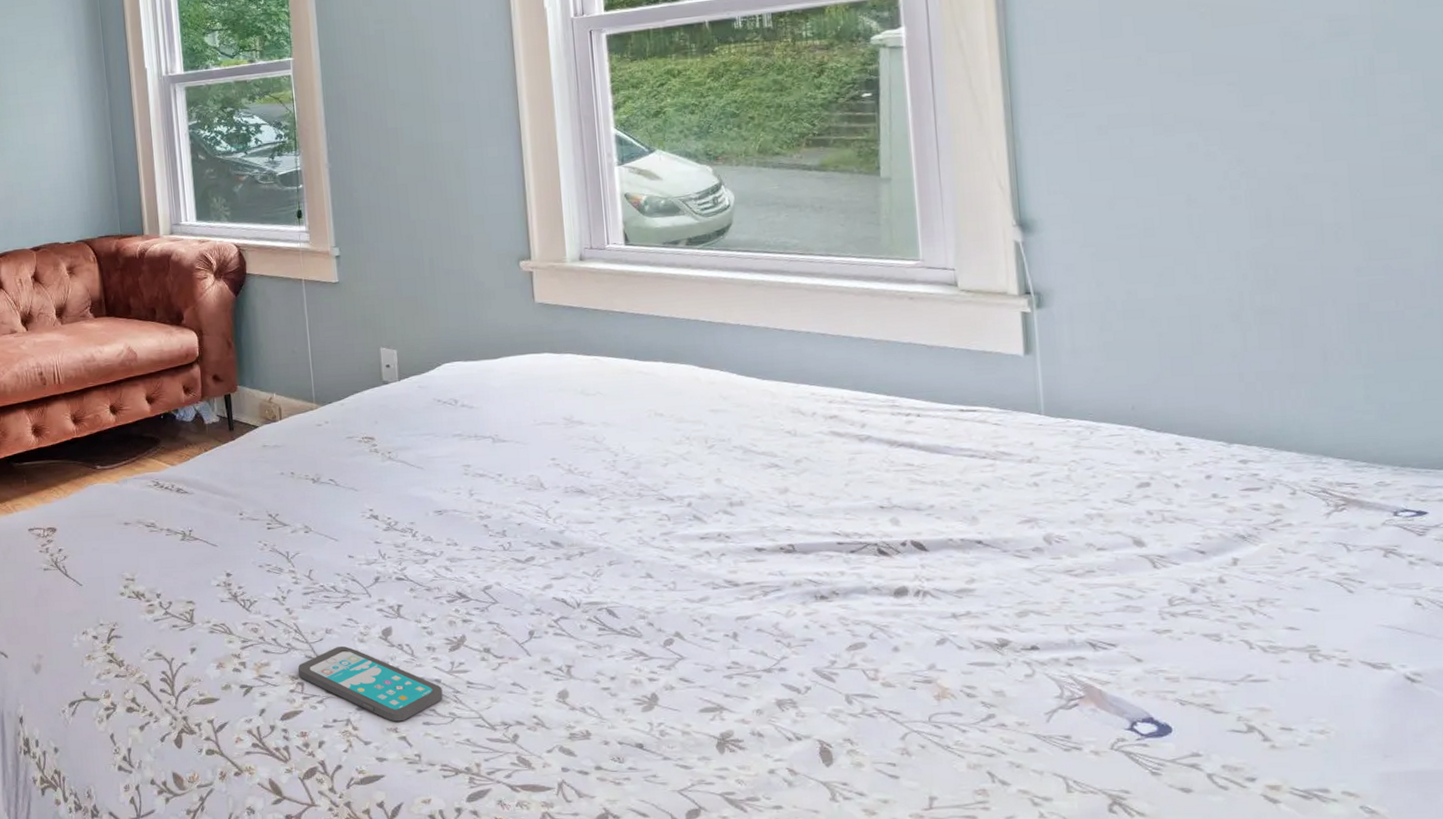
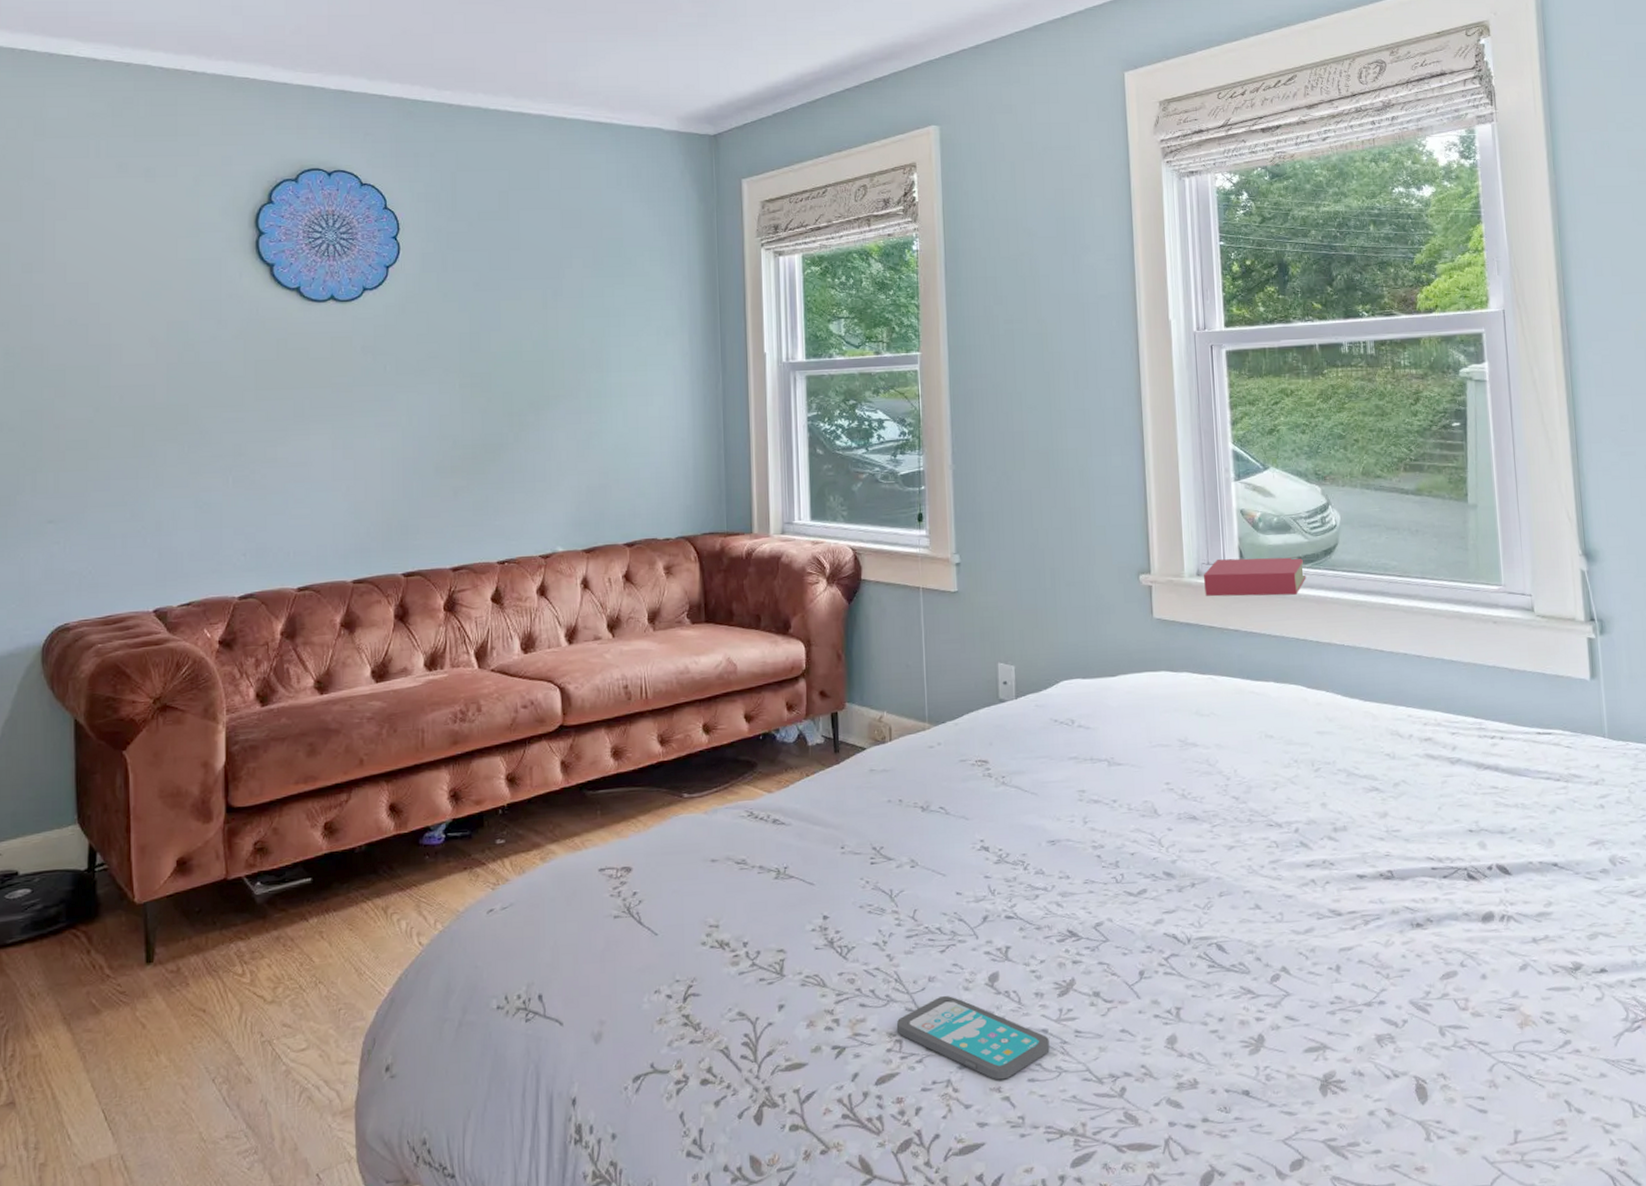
book: none [586,238,697,281] -> present [1203,557,1306,597]

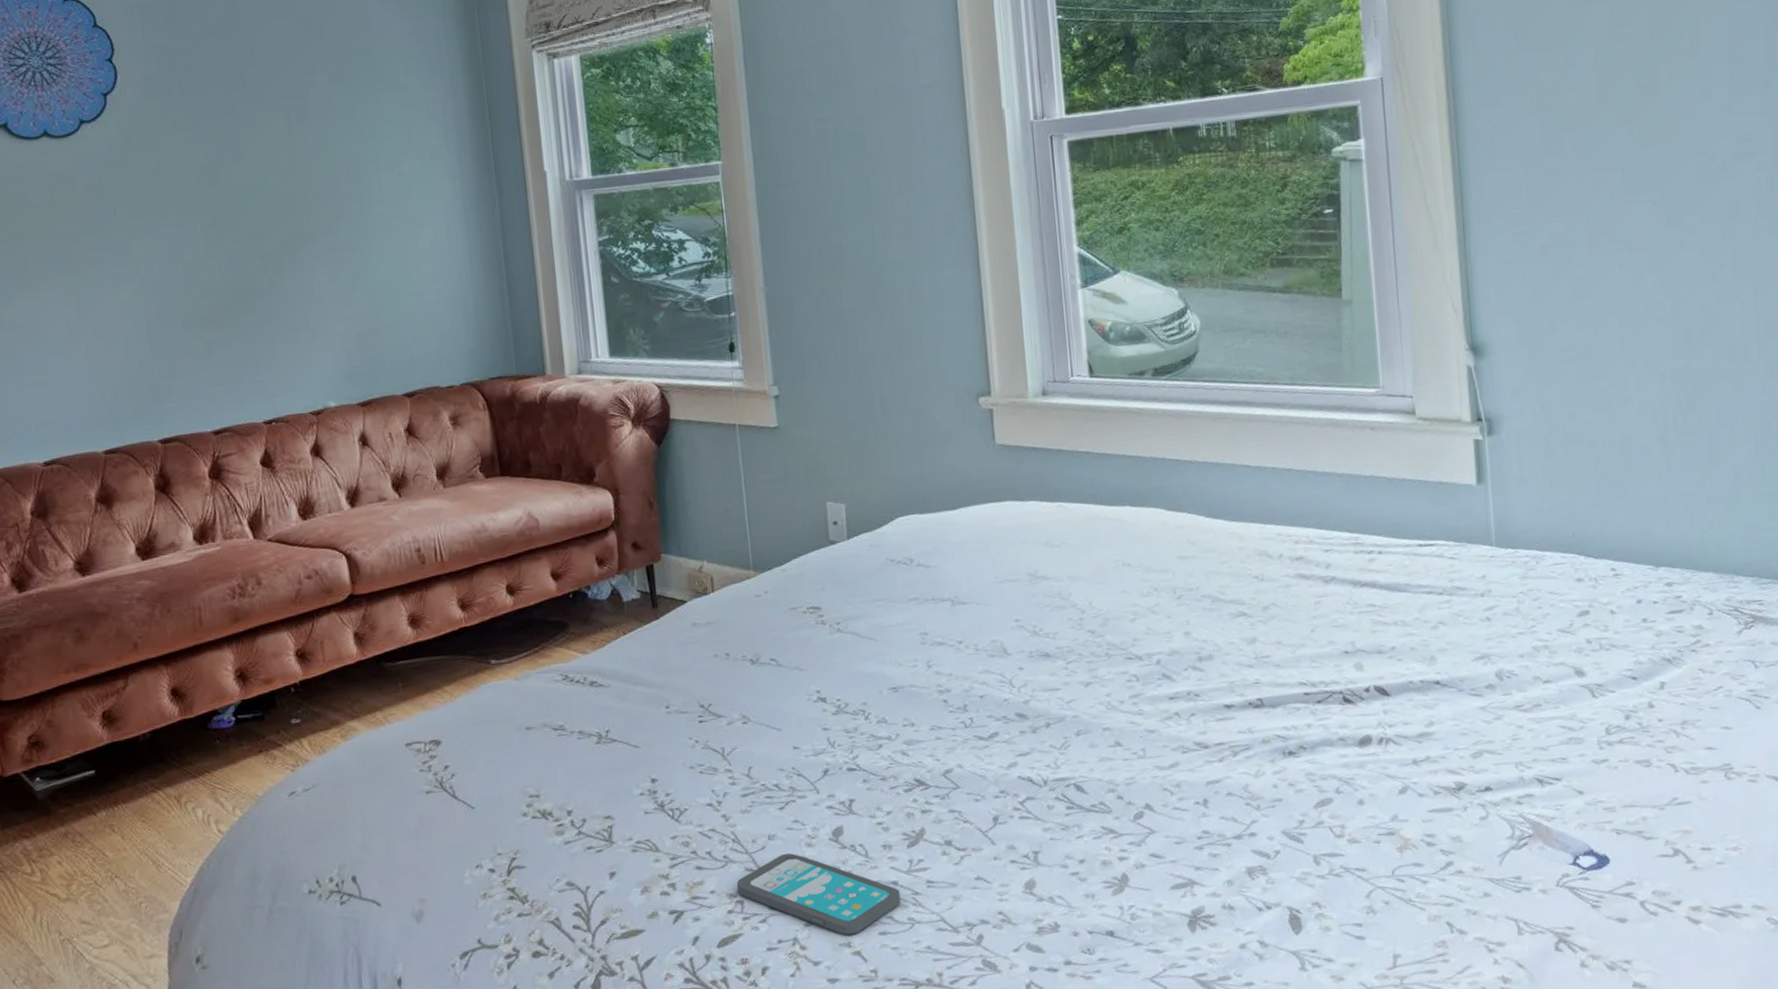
book: present [1203,557,1306,597] -> none [1049,368,1164,418]

